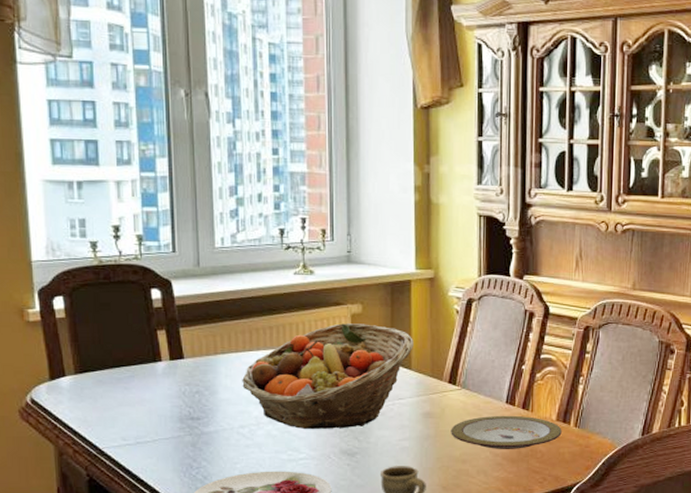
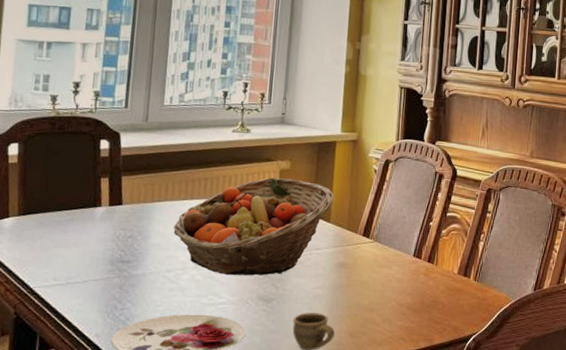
plate: present [451,415,562,449] -> none [361,267,463,300]

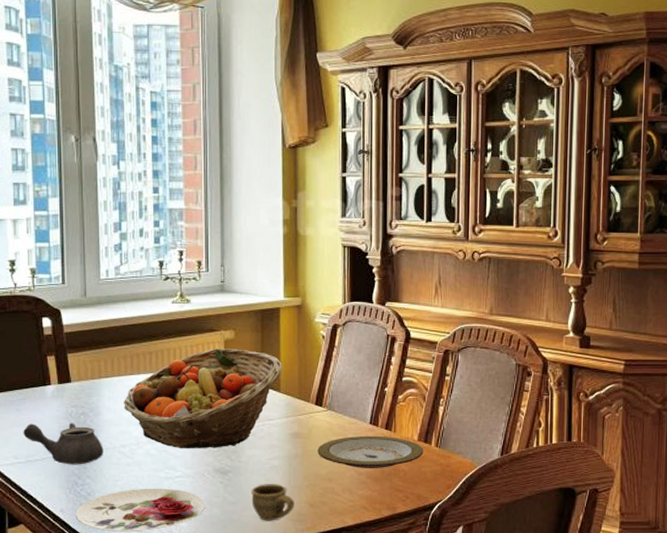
teapot: none [66,245,148,289] -> present [23,422,103,465]
plate: none [361,267,463,300] -> present [317,435,423,468]

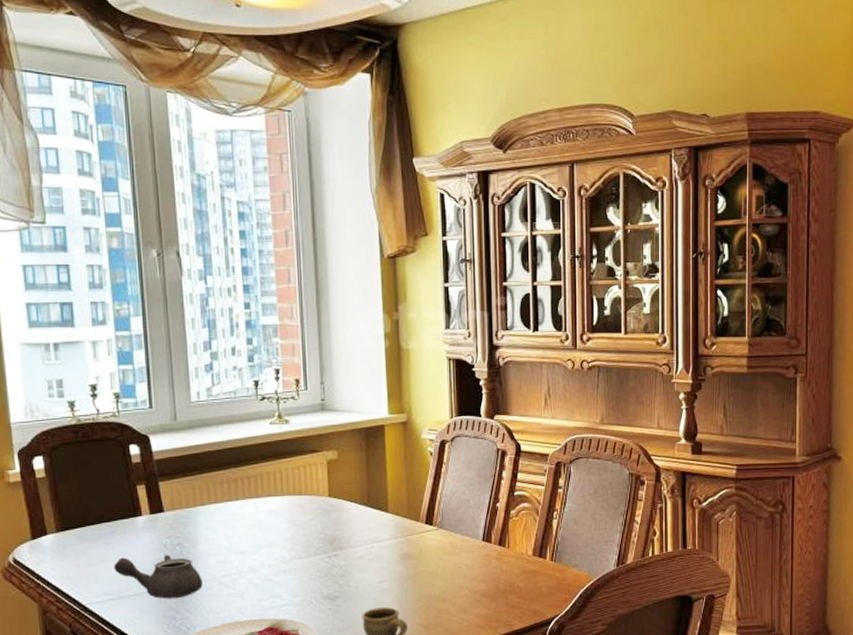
fruit basket: present [124,349,282,448] -> none [222,469,389,576]
plate: present [317,435,423,468] -> none [429,552,539,587]

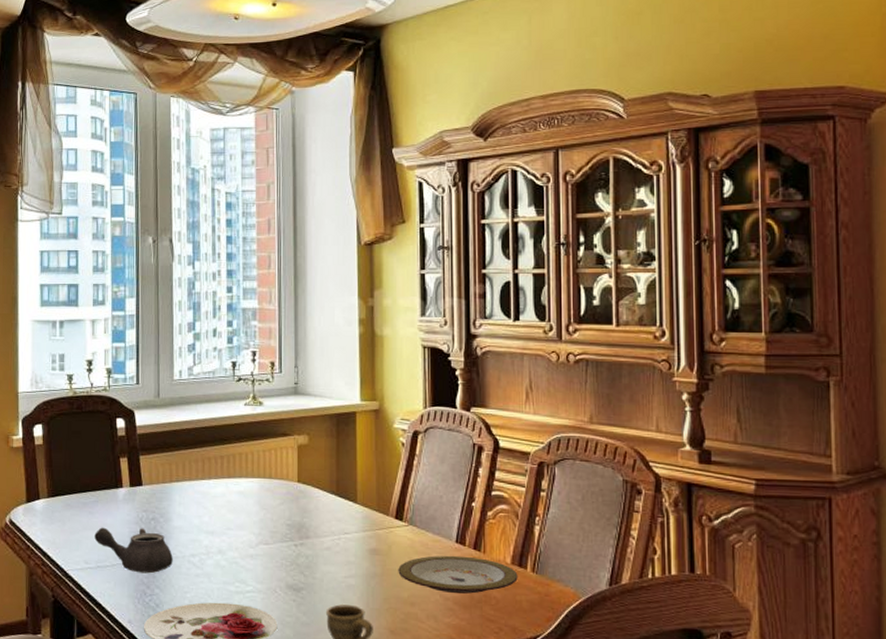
plate: none [429,552,539,587] -> present [398,555,518,594]

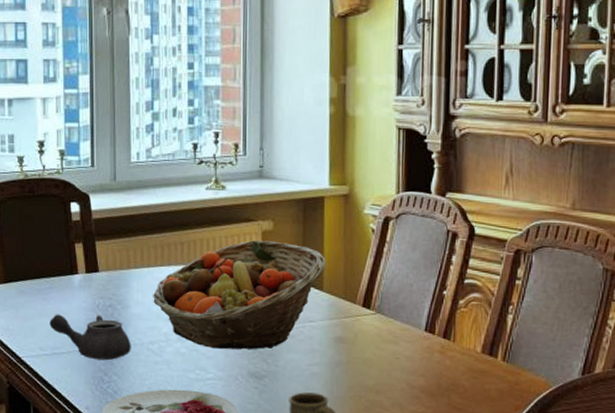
fruit basket: none [194,454,359,562] -> present [153,240,326,350]
plate: present [398,555,518,594] -> none [364,343,488,382]

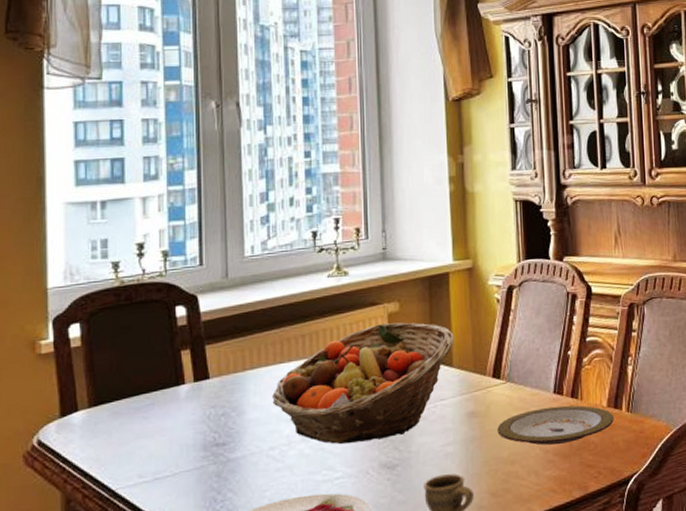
teapot: present [49,314,131,361] -> none [150,426,248,479]
plate: none [364,343,488,382] -> present [497,405,614,445]

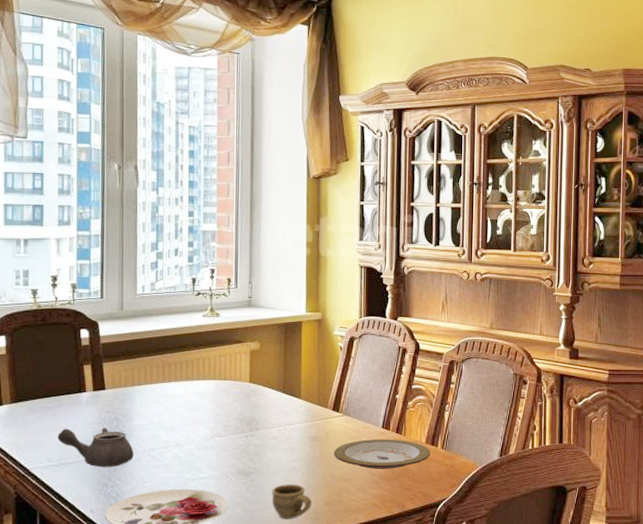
teapot: none [150,426,248,479] -> present [58,427,134,468]
fruit basket: present [272,322,454,444] -> none [154,358,303,451]

